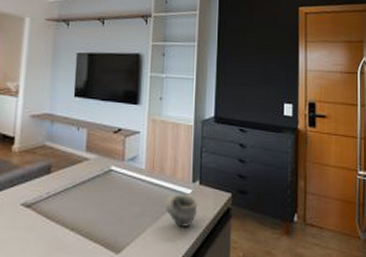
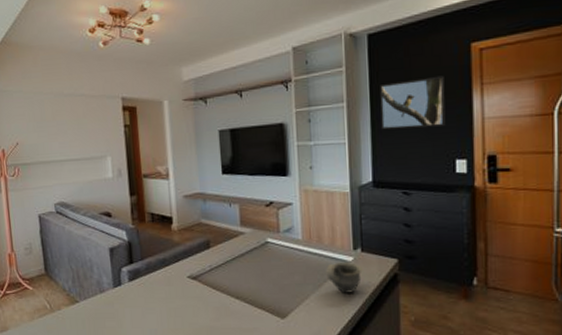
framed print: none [225,30,278,73] -> present [380,75,446,130]

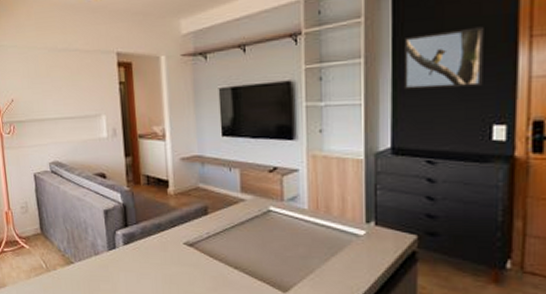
cup: present [326,262,362,293] -> none [334,236,374,270]

